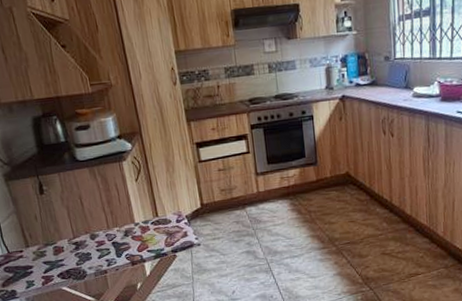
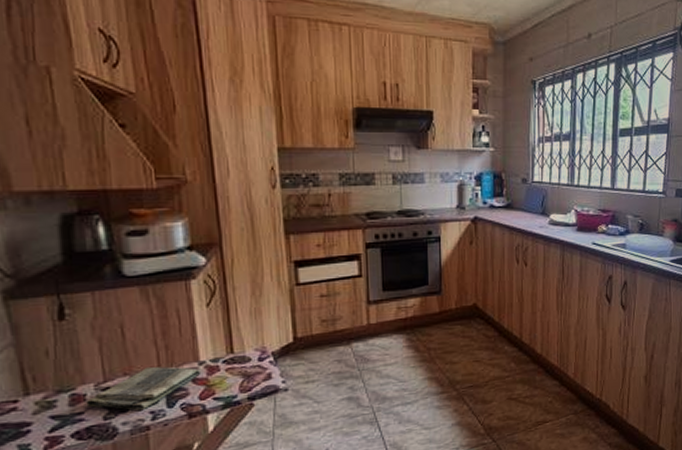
dish towel: none [64,227,136,259] -> present [85,366,200,411]

